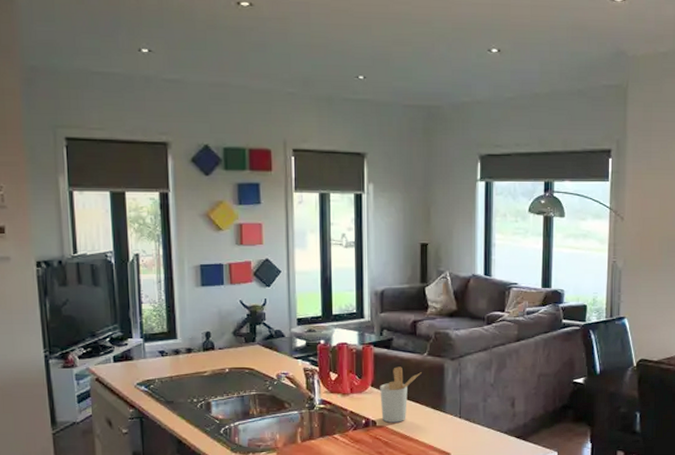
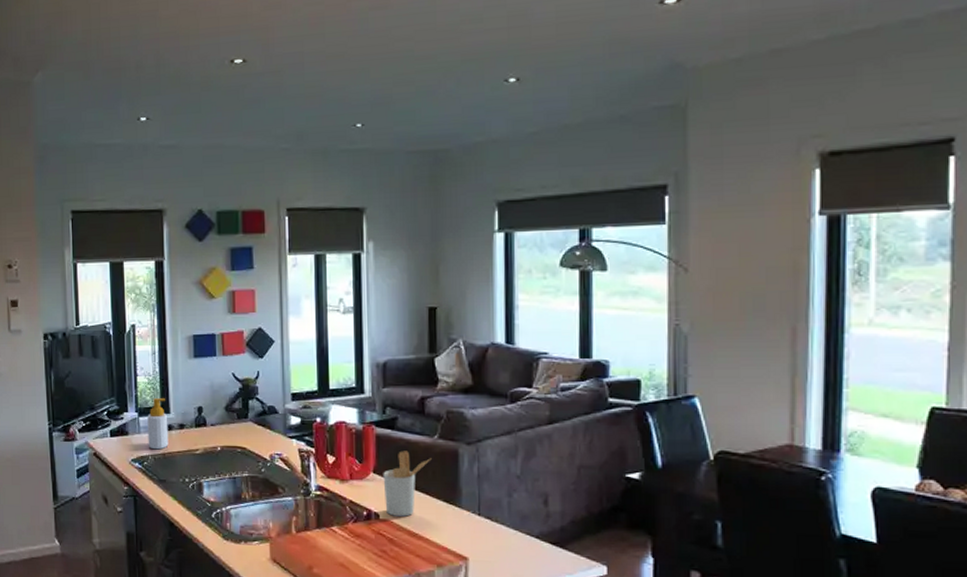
soap bottle: none [153,325,176,373] -> present [147,398,169,450]

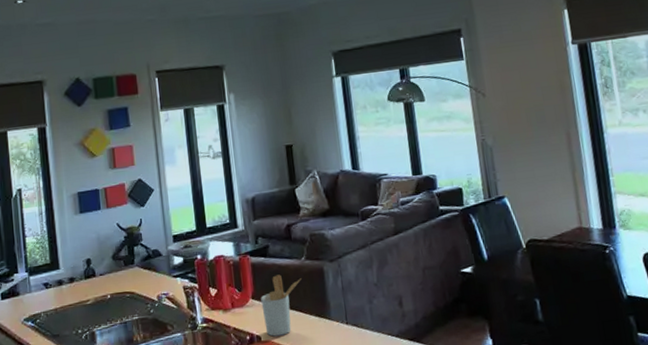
soap bottle: present [147,398,169,450] -> none [37,255,60,307]

